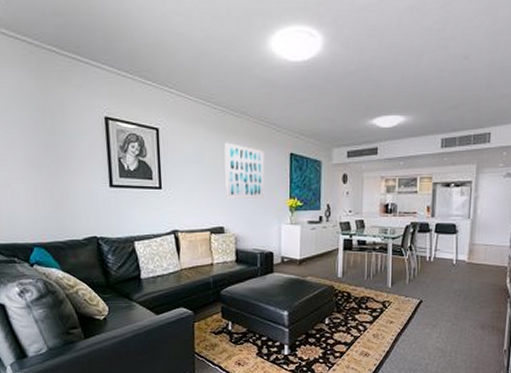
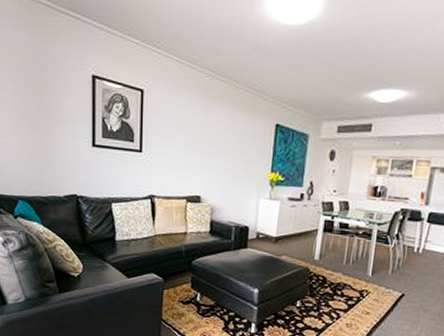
wall art: present [224,142,265,200] -> none [205,108,249,171]

